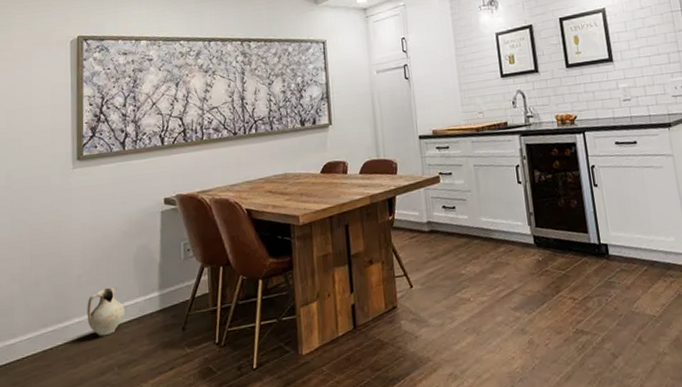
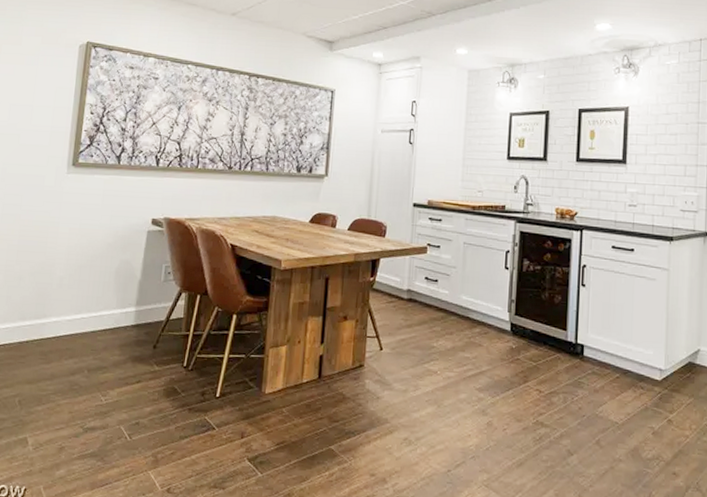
ceramic jug: present [87,286,126,337] -> none [64,294,102,340]

